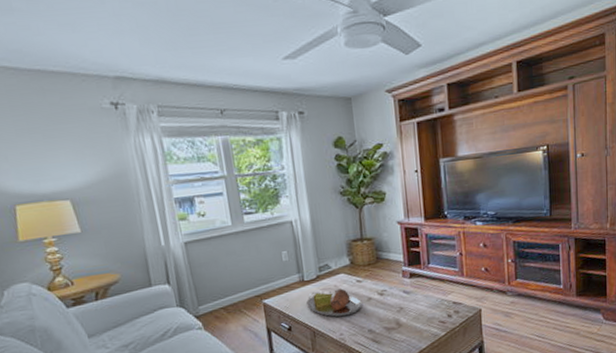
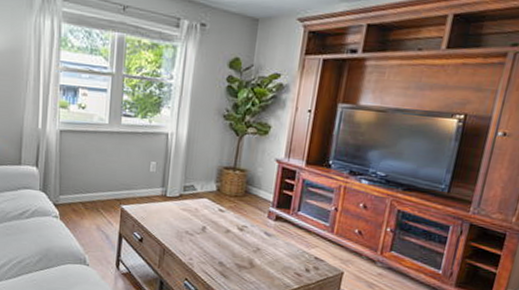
serving tray: present [306,288,362,317] -> none [163,209,219,242]

